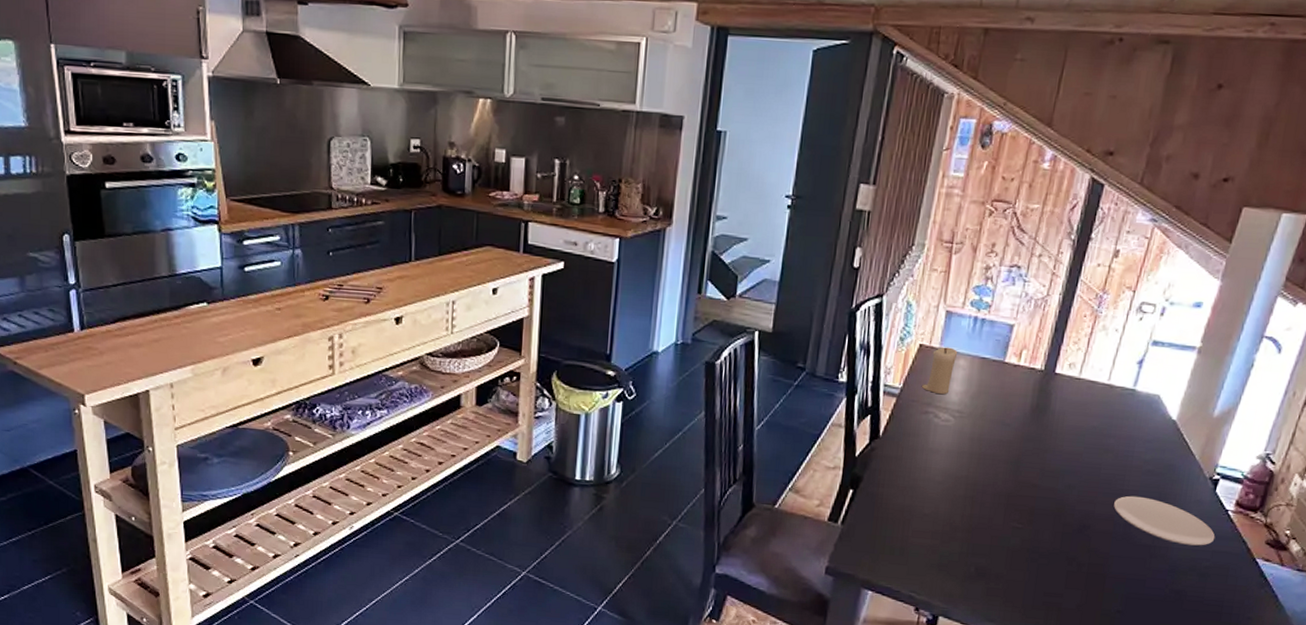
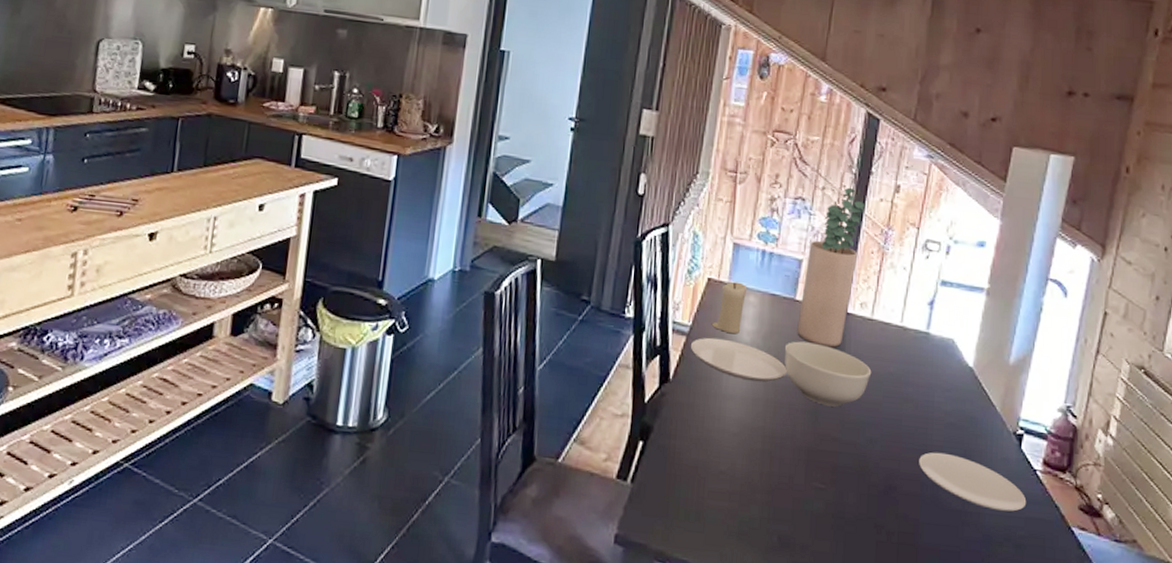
plate: none [900,398,992,437] -> present [690,337,787,382]
bowl: none [990,400,1075,458] -> present [784,341,872,407]
vase: none [1004,246,1082,405] -> present [797,180,866,348]

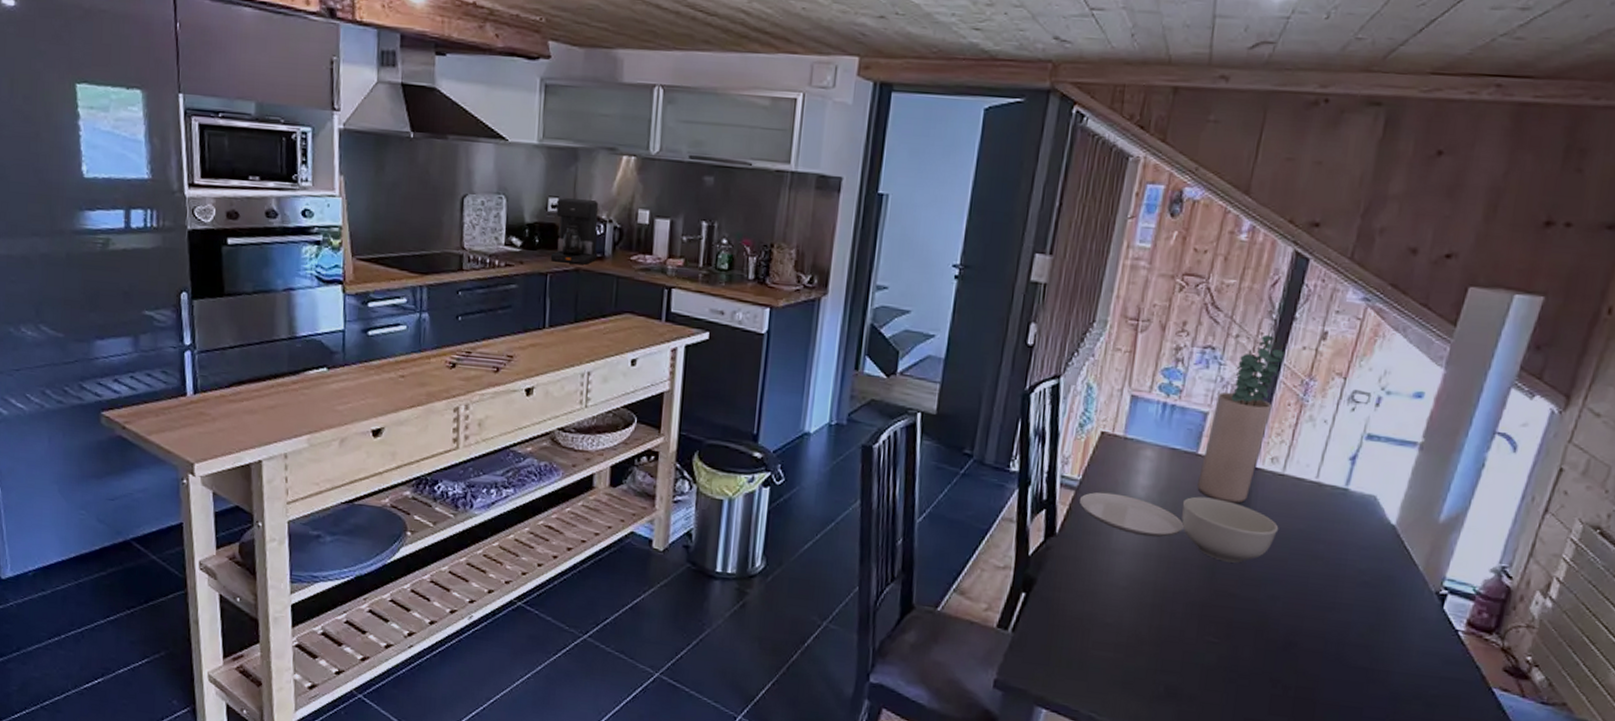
coffee maker: none [183,45,234,110] -> present [550,198,599,265]
candle: present [712,281,748,334] -> none [1104,435,1145,489]
plate: present [919,452,1027,512] -> none [1324,610,1444,671]

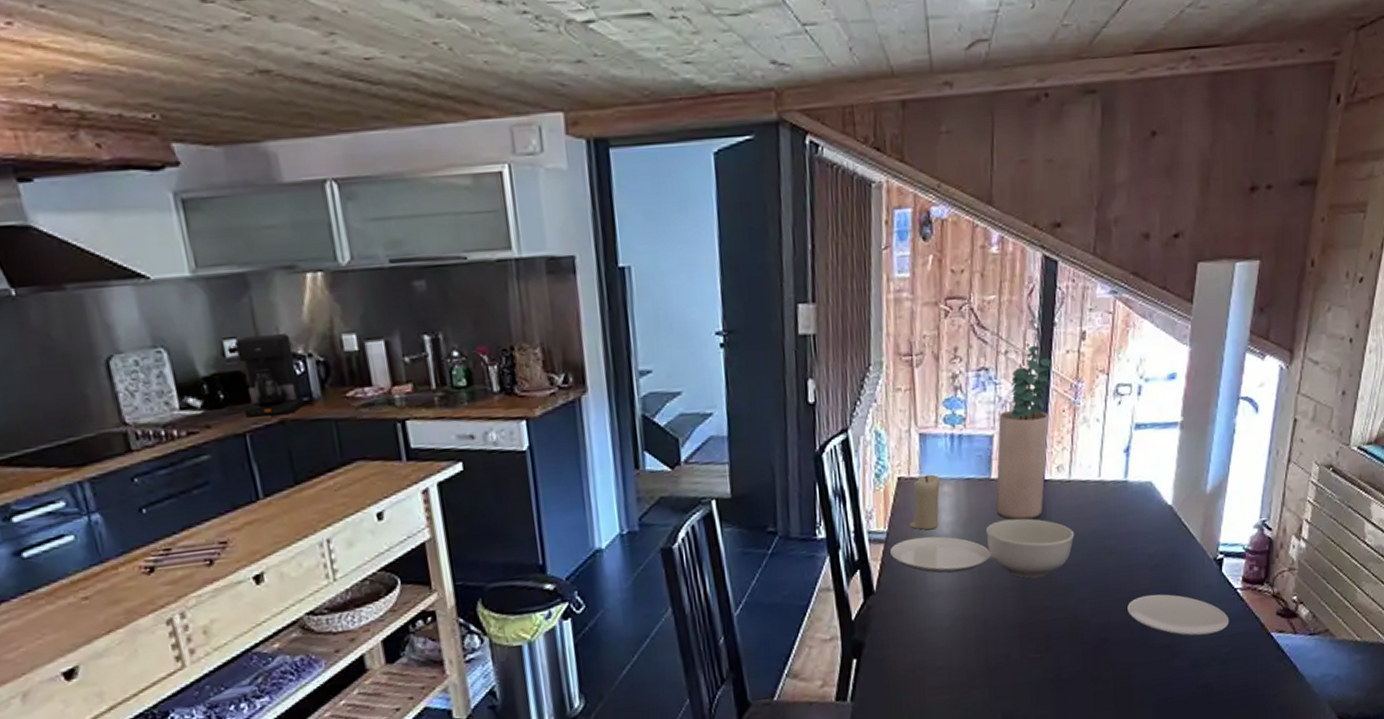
candle: none [1104,435,1145,489] -> present [909,474,940,531]
plate: none [1324,610,1444,671] -> present [1127,594,1229,636]

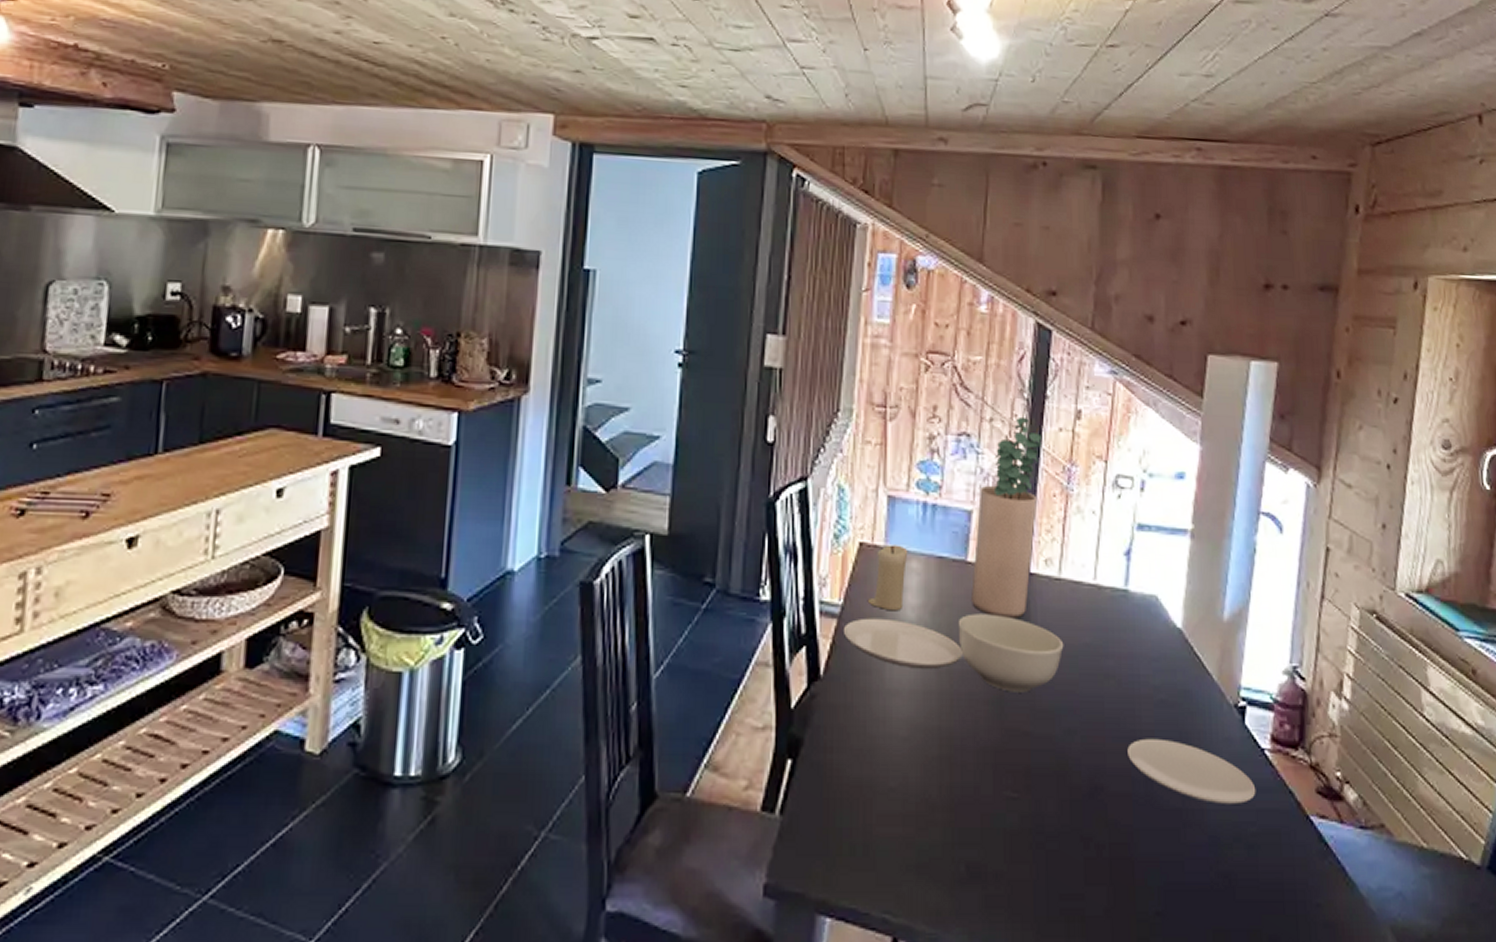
coffee maker: present [235,334,305,418] -> none [167,283,235,367]

